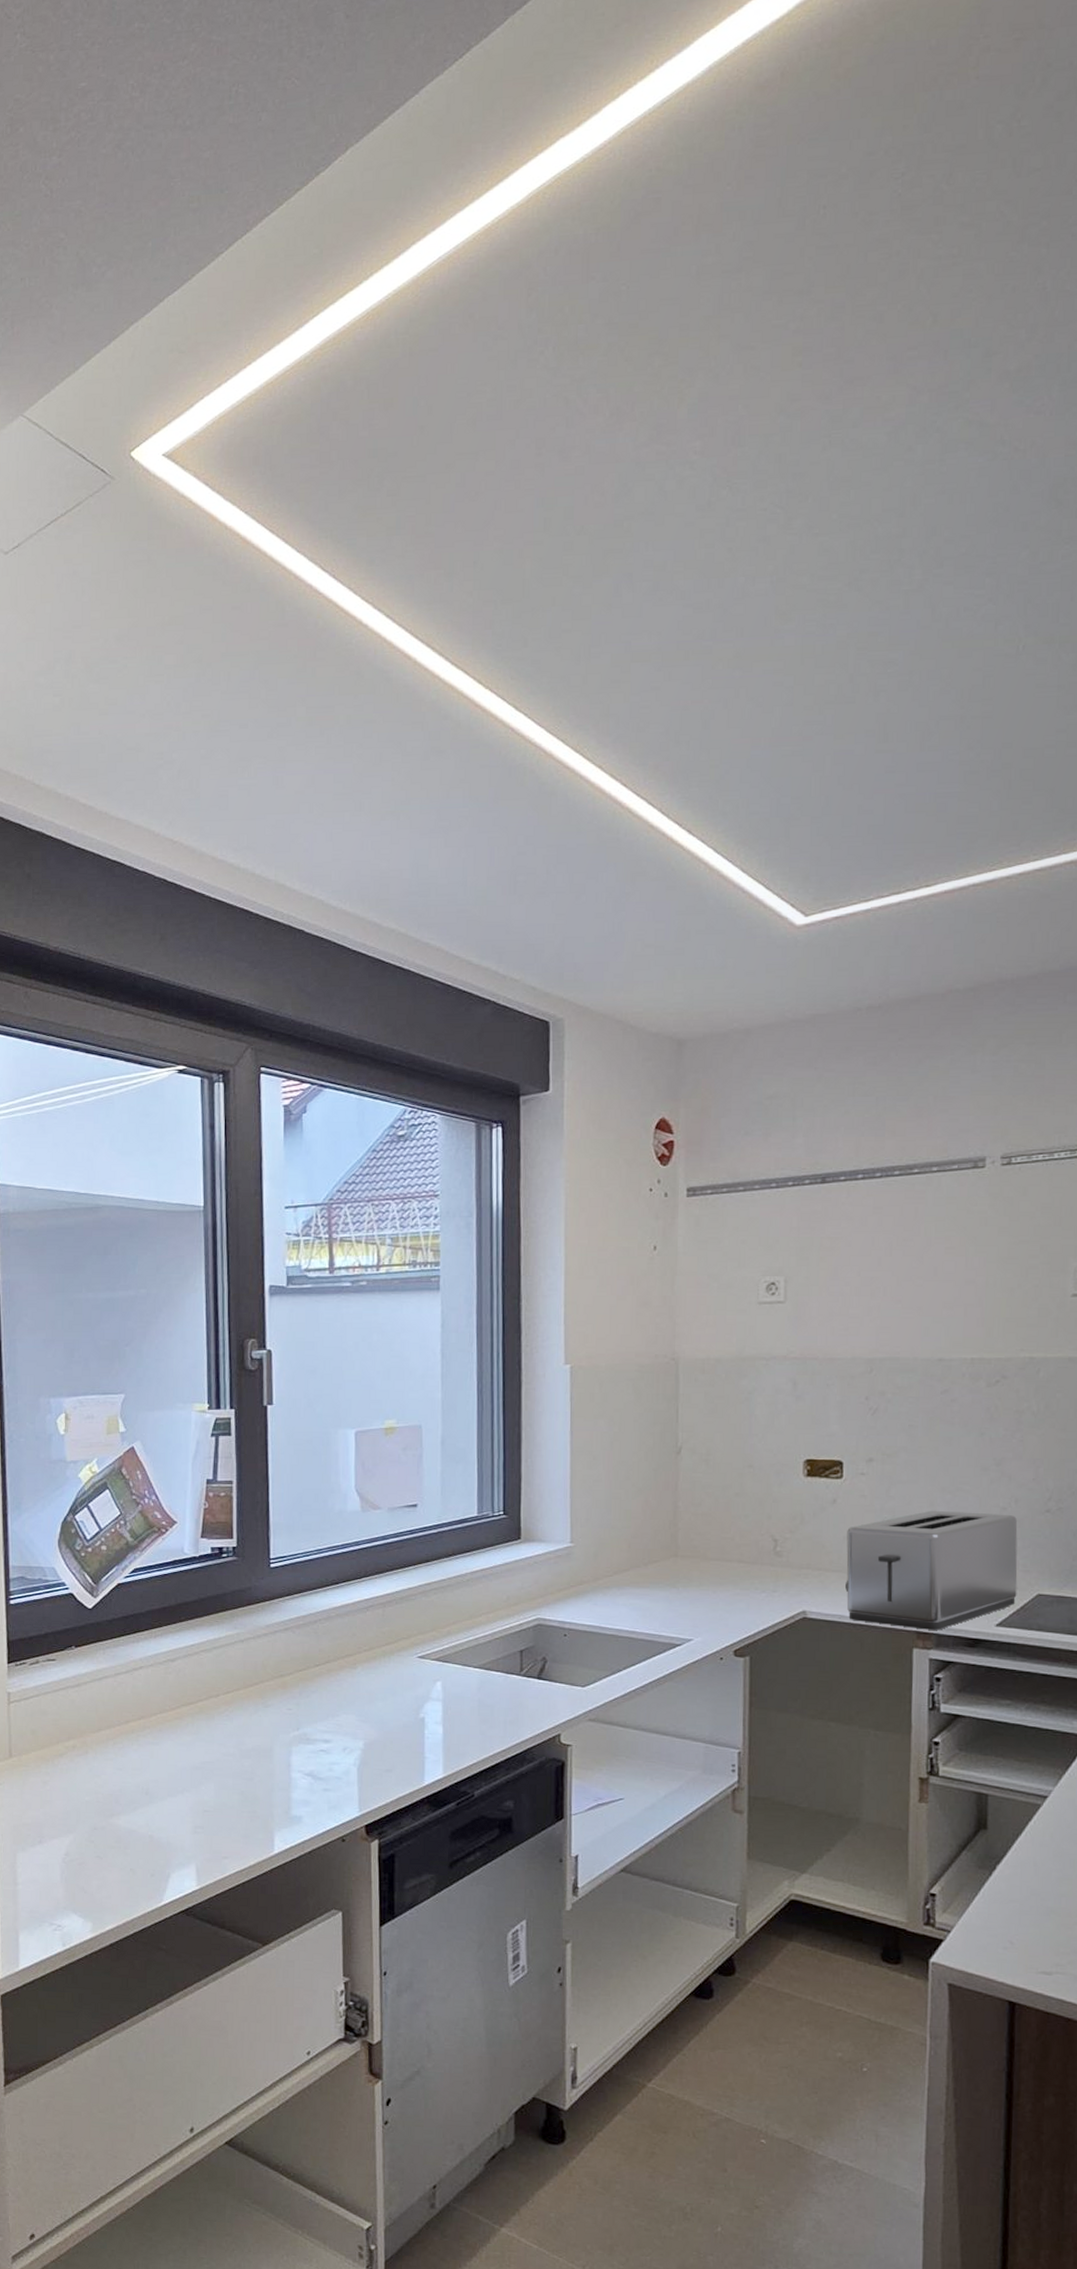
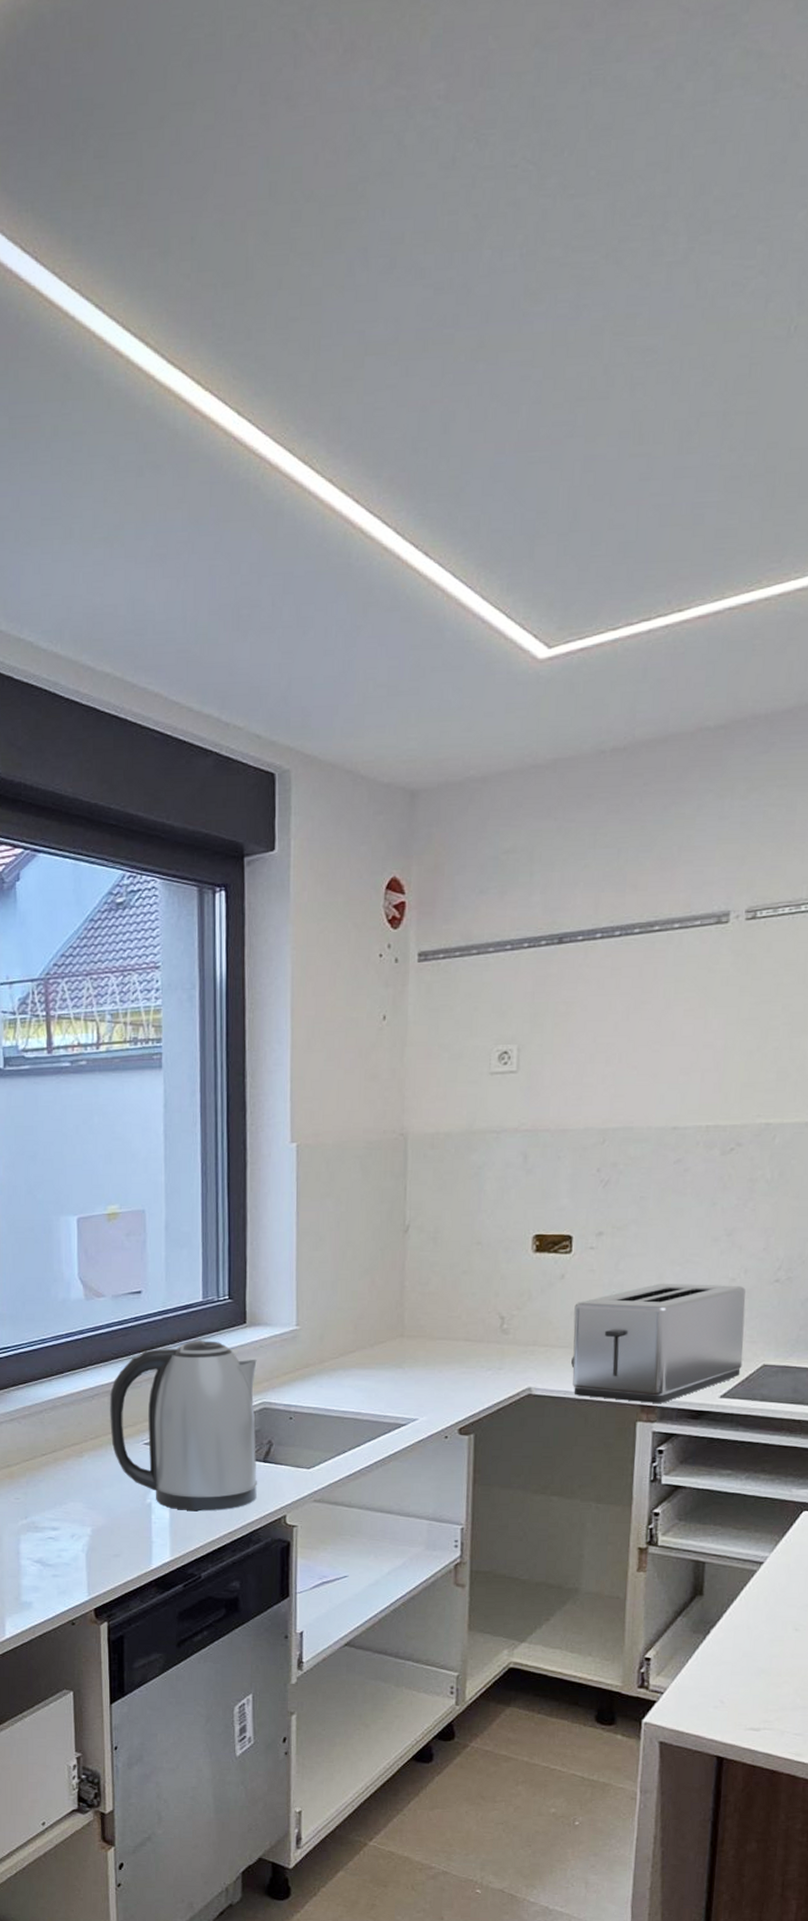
kettle: none [384,1554,532,1728] -> present [110,1339,258,1512]

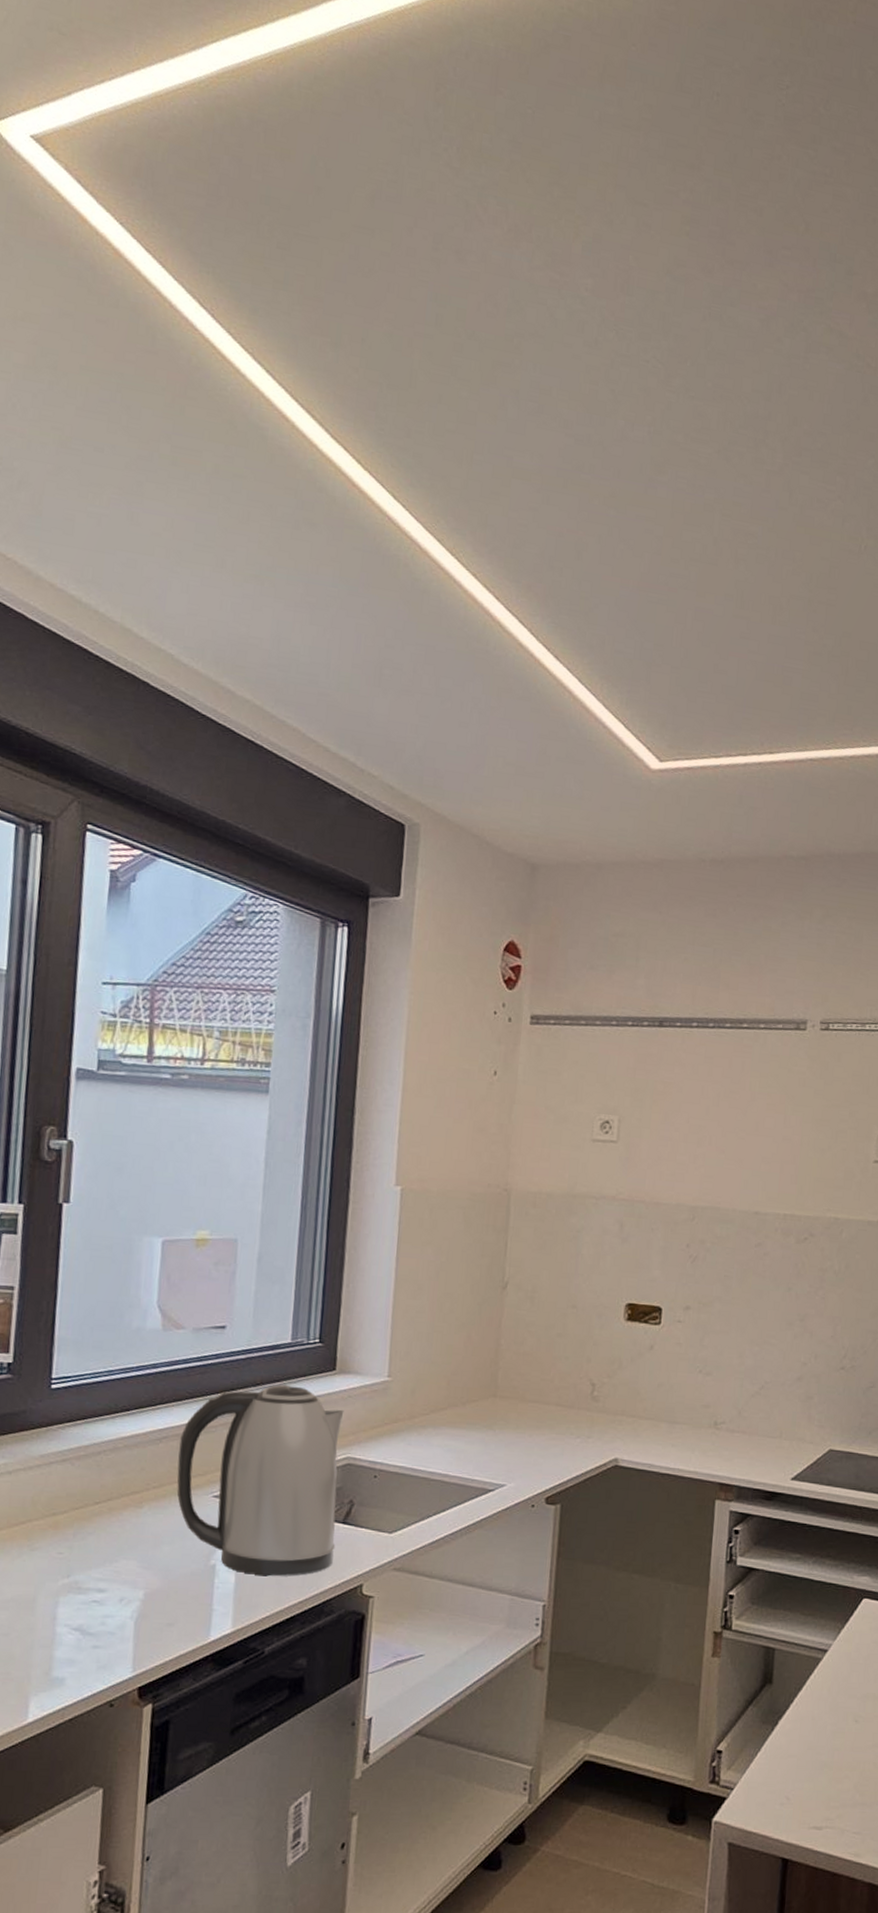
toaster: present [571,1283,746,1403] -> none [656,1361,816,1482]

